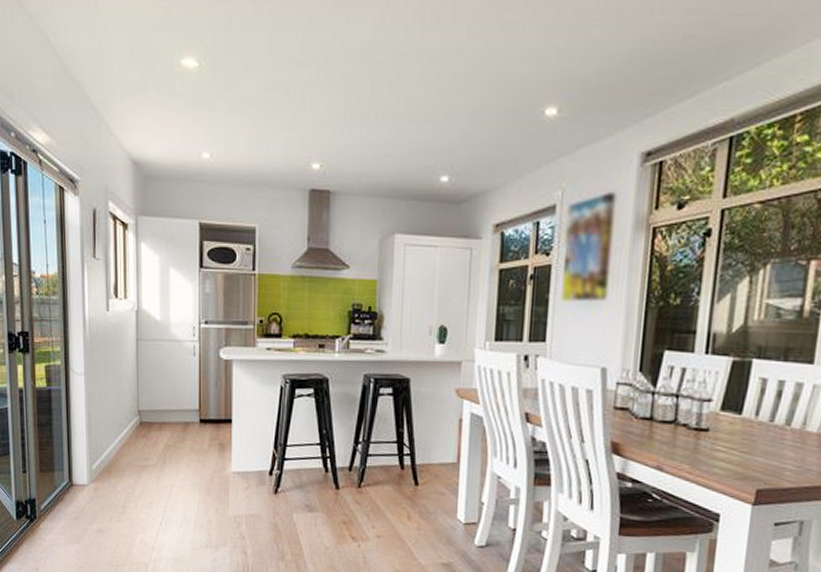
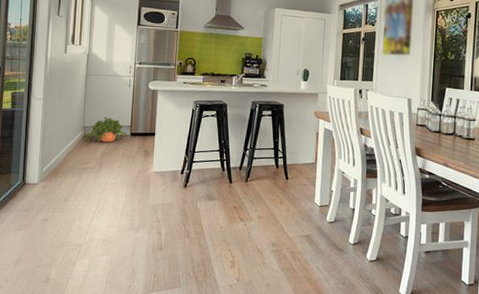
potted plant: none [141,397,194,432] -> present [85,117,126,142]

